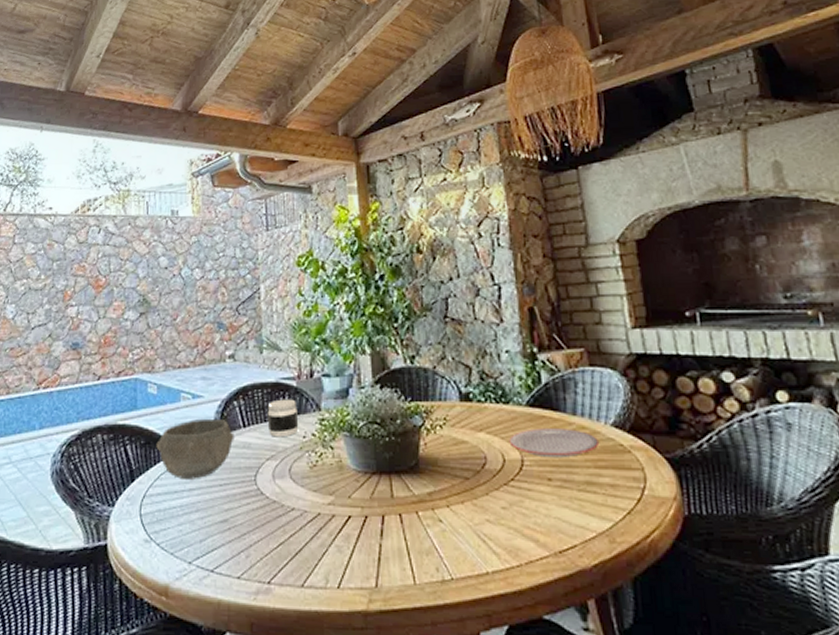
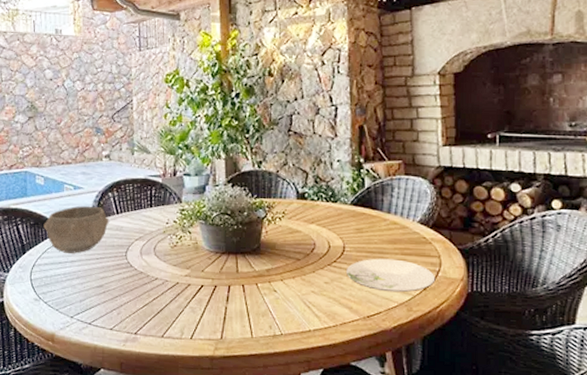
jar: present [267,399,299,438] -> none [137,192,163,223]
plate: present [509,428,599,458] -> none [335,222,406,246]
plate: none [526,473,642,518] -> present [345,258,436,293]

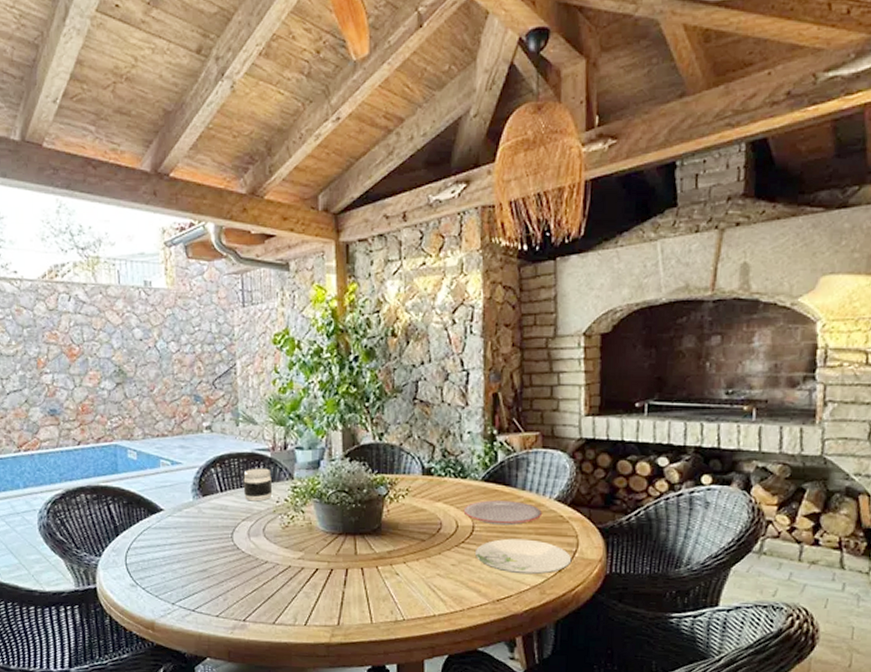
bowl: present [43,205,109,254] -> none [138,483,212,535]
jar: none [137,192,163,223] -> present [243,468,273,502]
plate: none [335,222,406,246] -> present [463,500,542,526]

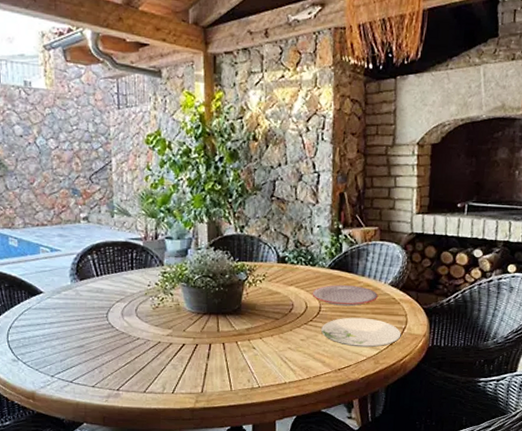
jar: present [243,468,273,502] -> none [117,255,145,285]

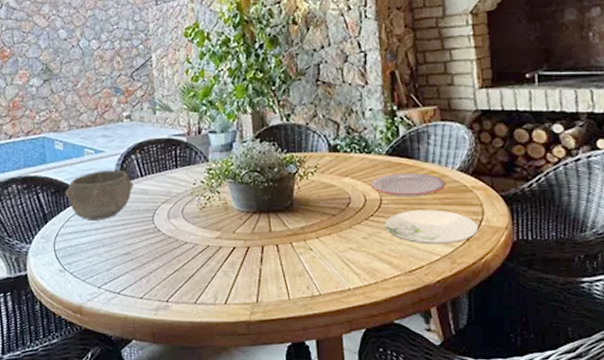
bowl: none [19,268,89,315] -> present [65,170,133,220]

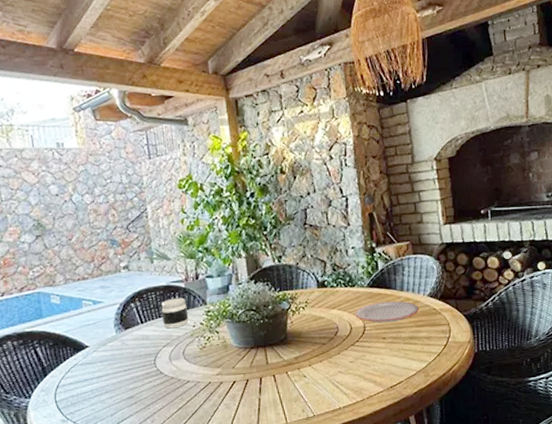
bowl: present [65,170,133,220] -> none [64,318,134,370]
jar: none [161,152,190,185] -> present [161,298,189,329]
plate: present [384,210,479,245] -> none [367,331,447,362]

